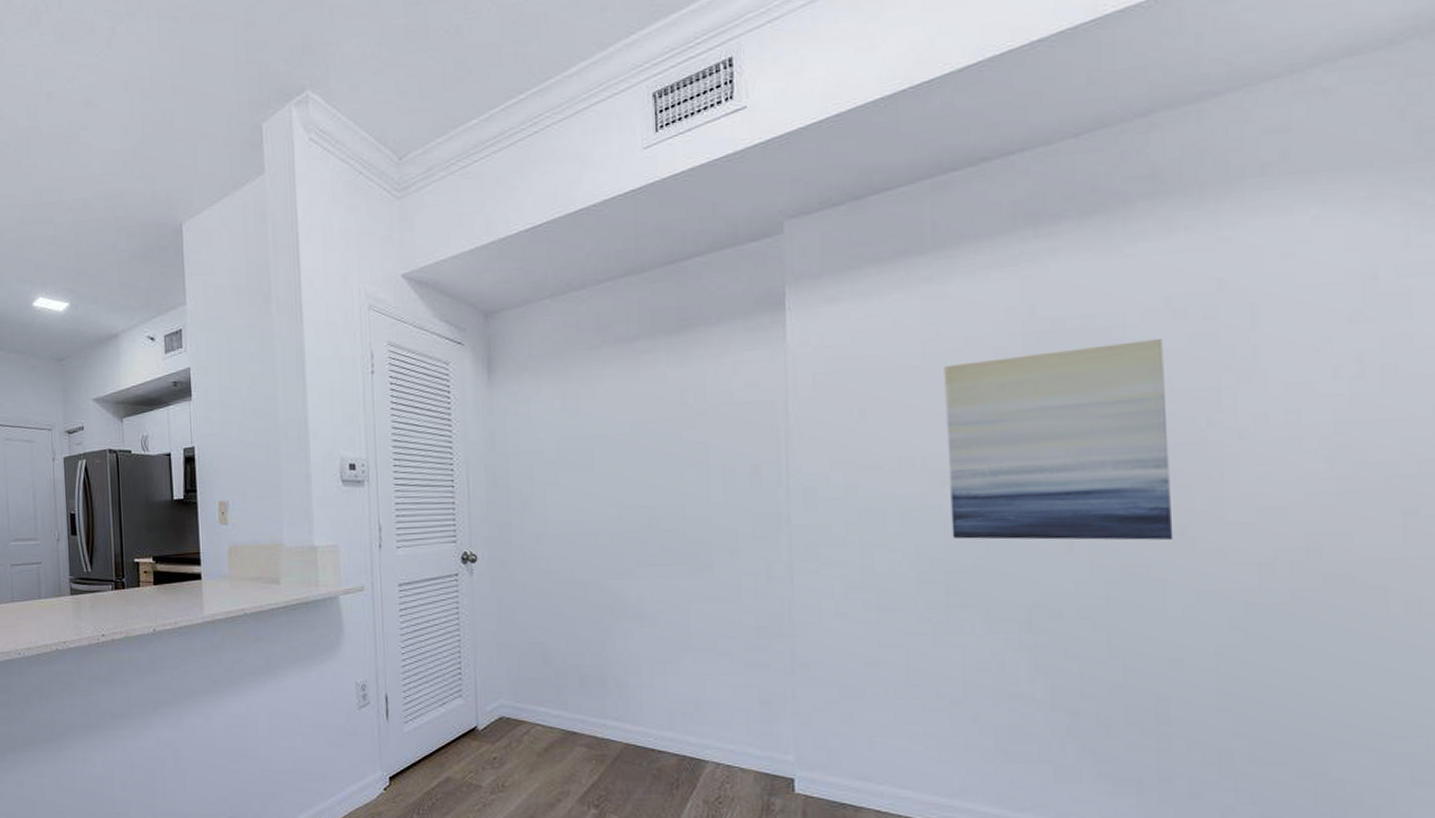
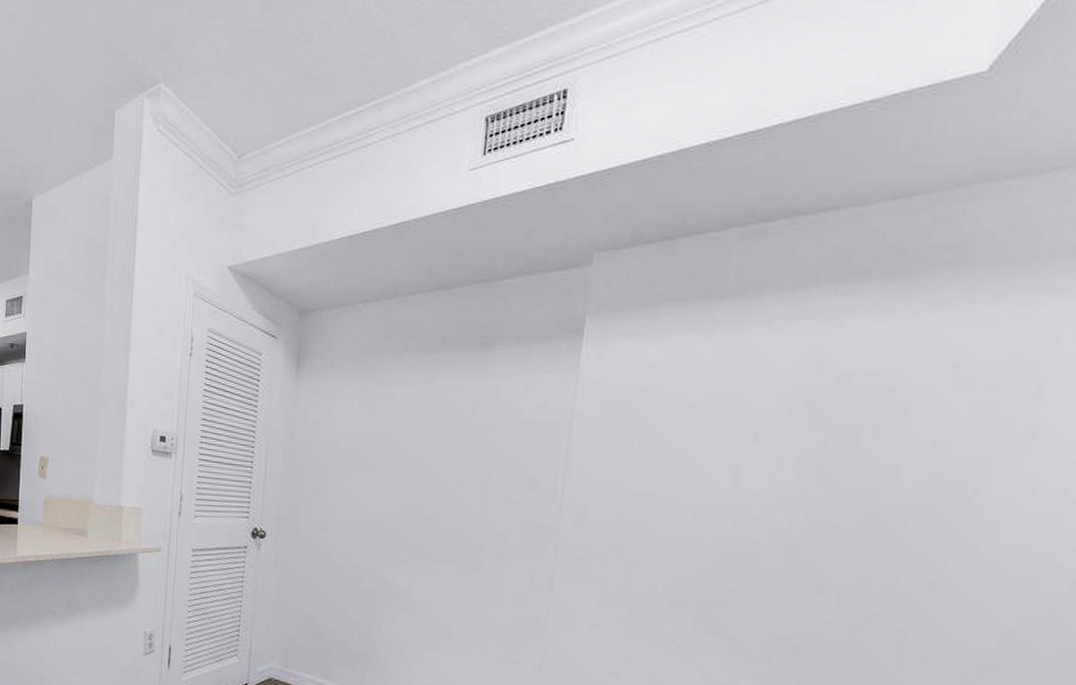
wall art: present [944,338,1174,541] -> none [709,404,944,595]

